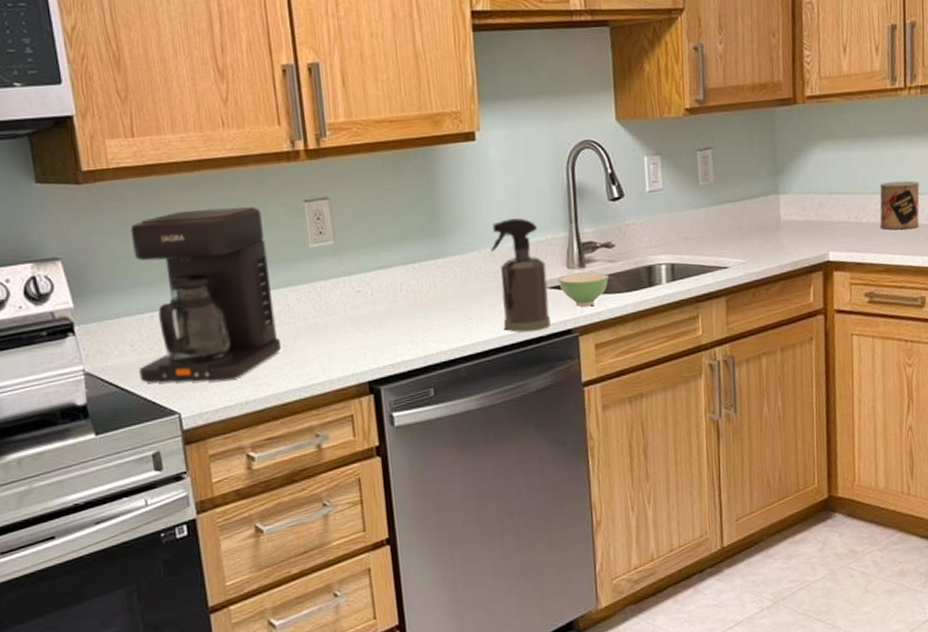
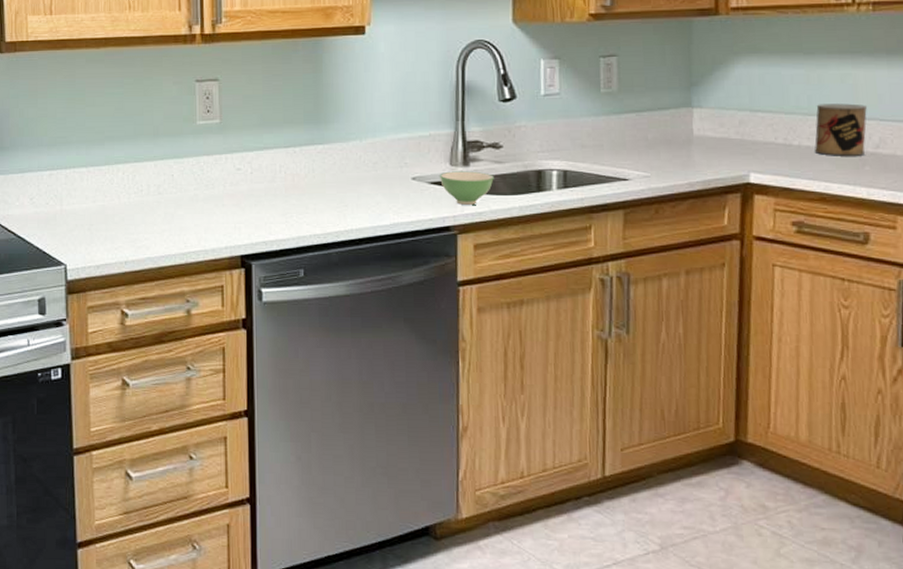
coffee maker: present [130,206,282,383] -> none [35,82,163,239]
spray bottle: present [490,218,551,334] -> none [371,112,429,225]

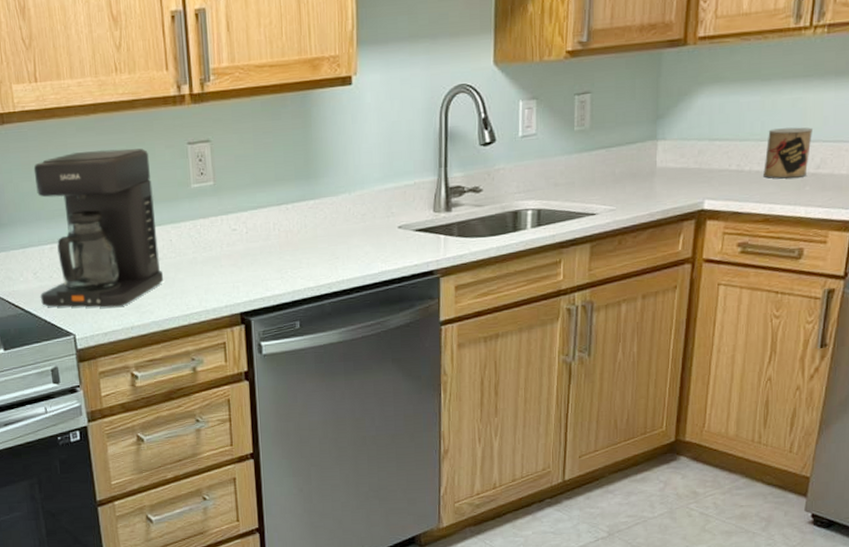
coffee maker: none [35,82,163,239] -> present [33,148,164,307]
bowl: present [439,171,495,205] -> none [423,216,475,249]

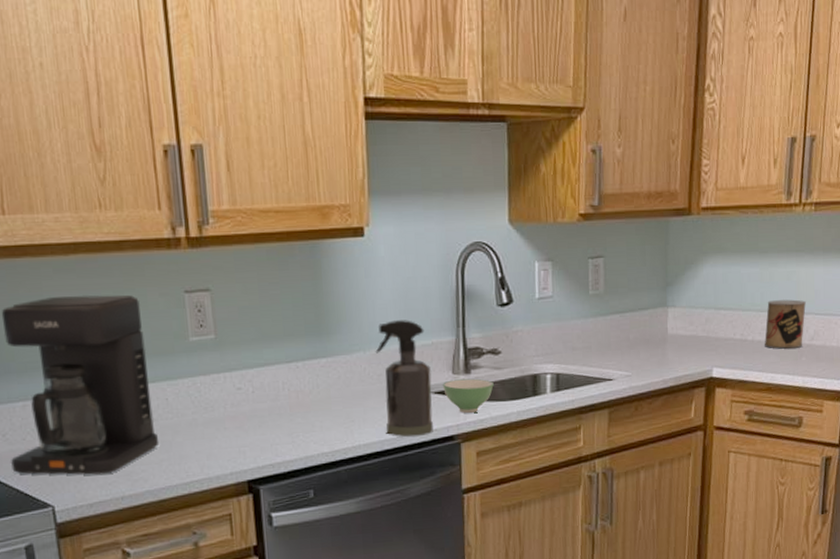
spray bottle: none [360,162,414,273] -> present [375,320,433,438]
bowl: none [423,216,475,249] -> present [442,378,495,413]

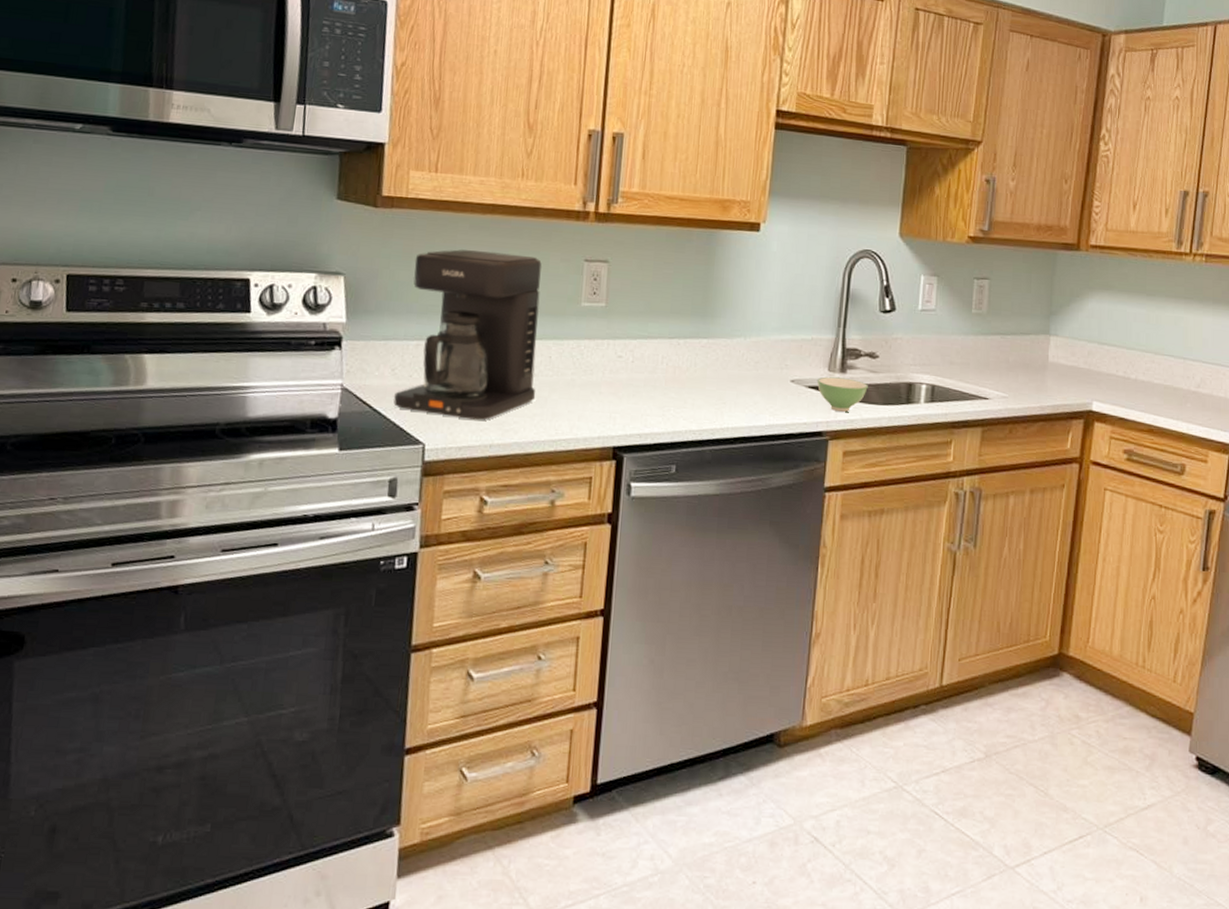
spray bottle: present [375,320,433,438] -> none [755,312,809,428]
tin can: present [765,299,806,349] -> none [1148,342,1193,394]

